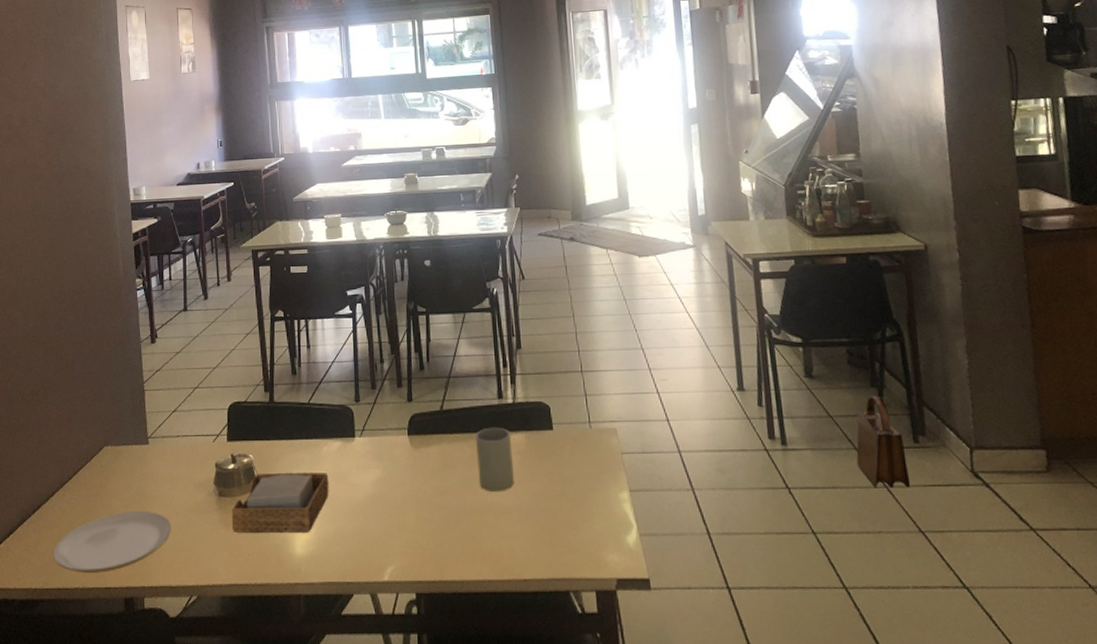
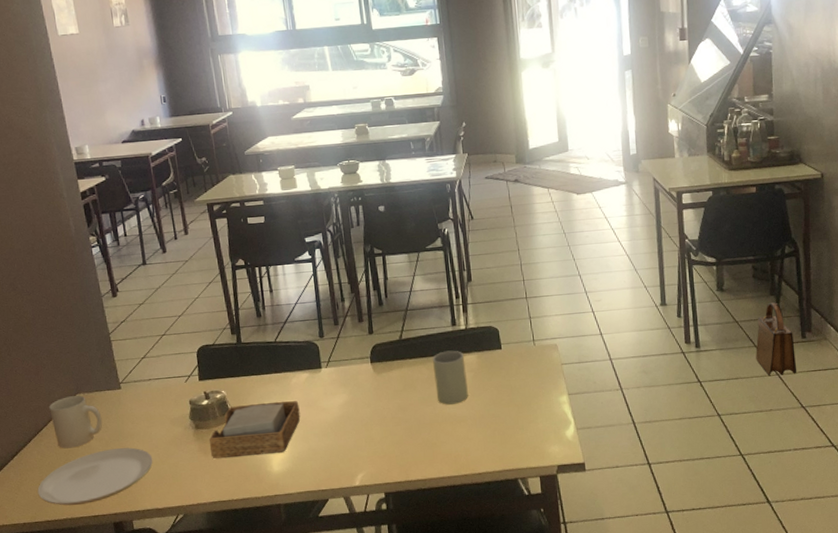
cup: none [76,448,126,507] -> present [49,395,103,449]

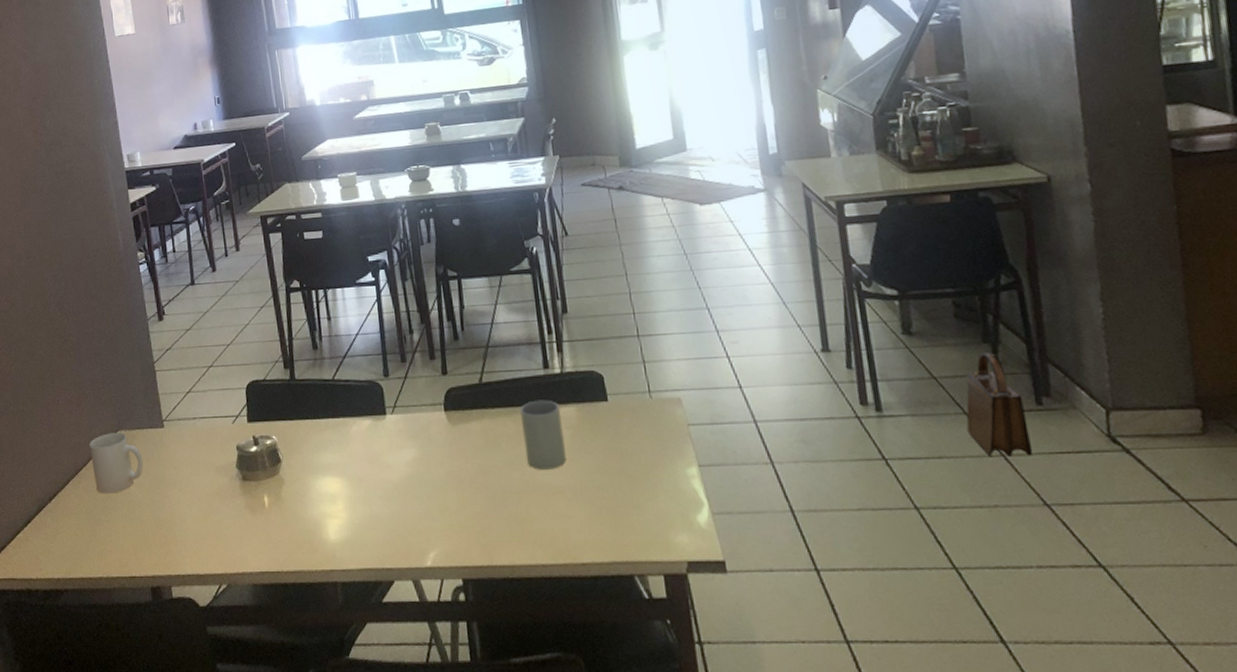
plate: present [37,447,153,506] -> none [73,498,196,562]
napkin holder: present [208,401,301,458] -> none [256,452,362,519]

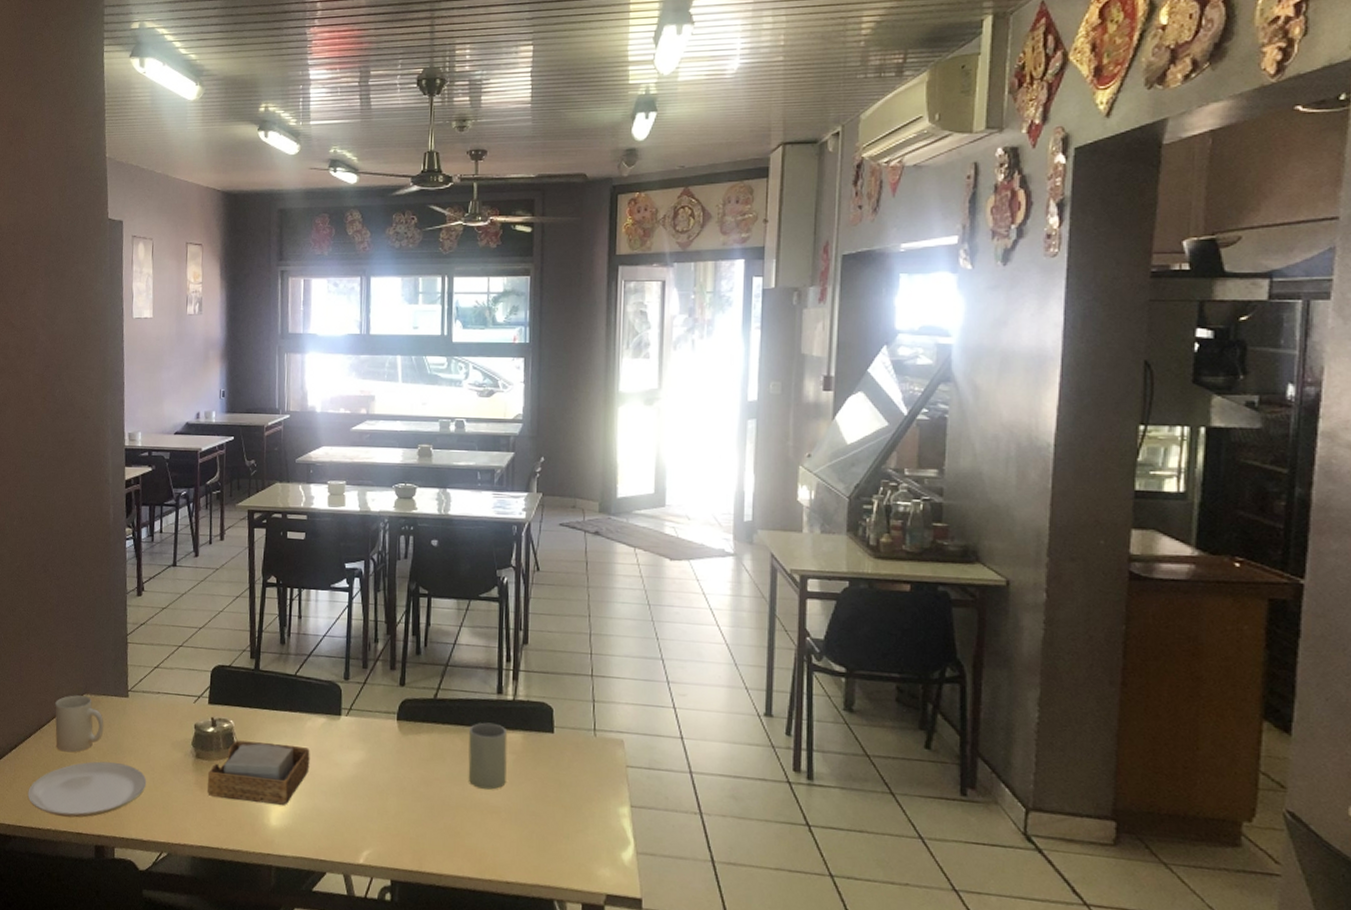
plate: none [73,498,196,562] -> present [27,761,147,818]
napkin holder: none [256,452,362,519] -> present [206,740,310,805]
handbag: present [965,353,1032,457] -> none [891,739,950,843]

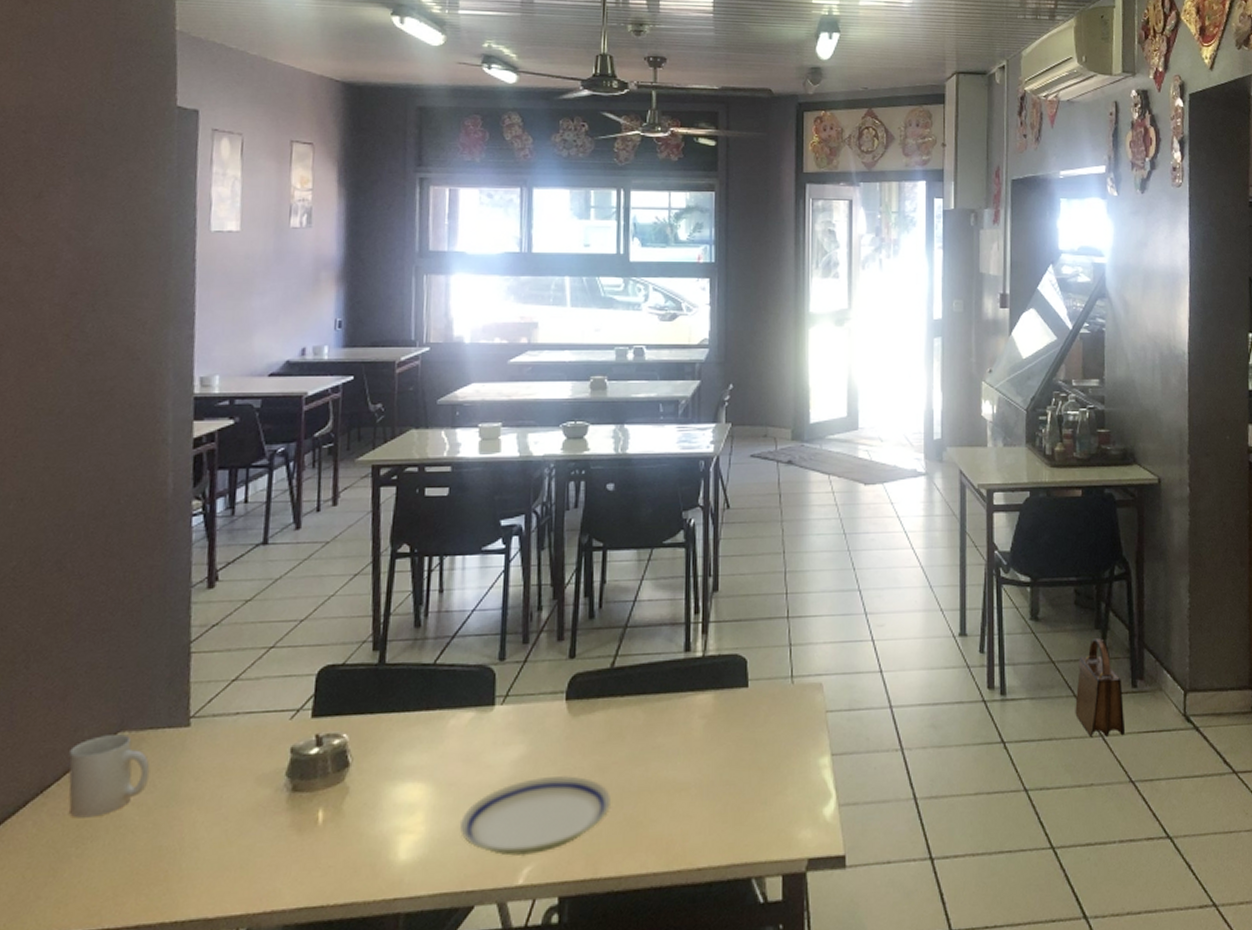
plate: present [27,761,147,818] -> none [17,818,216,912]
napkin holder: present [206,740,310,805] -> none [307,752,454,839]
plate: none [314,780,433,842] -> present [459,776,611,857]
cup: present [468,722,508,790] -> none [652,686,697,765]
handbag: none [891,739,950,843] -> present [1075,638,1124,738]

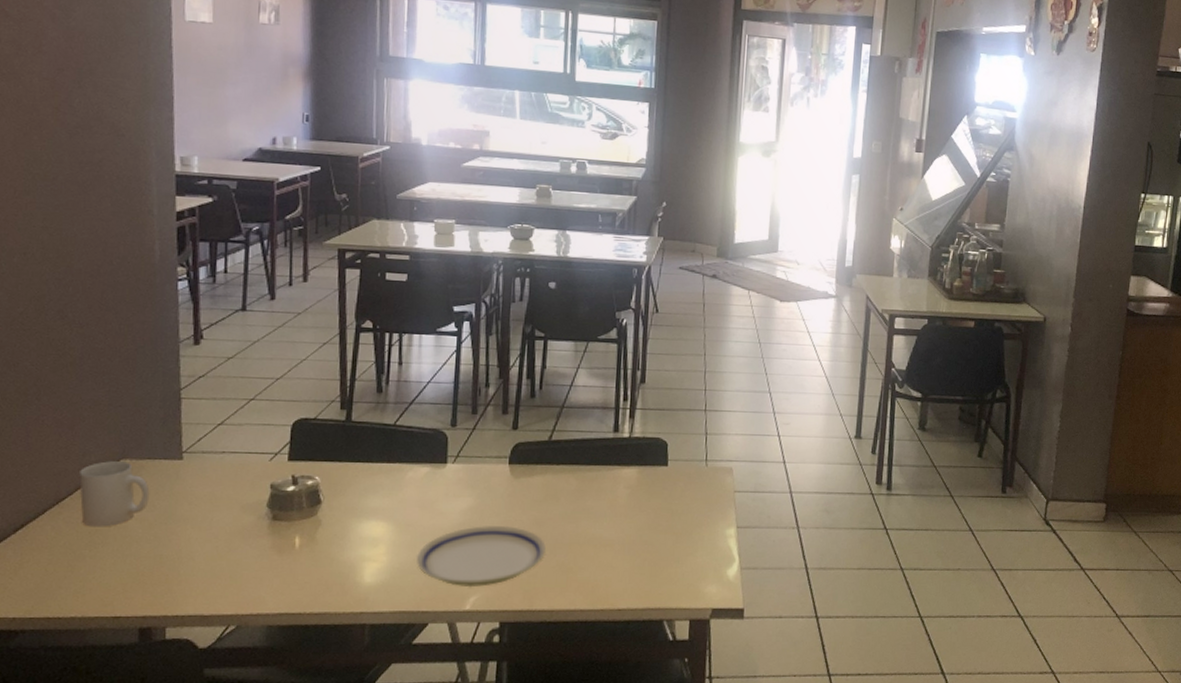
handbag: present [1075,638,1124,738] -> none [950,450,993,532]

